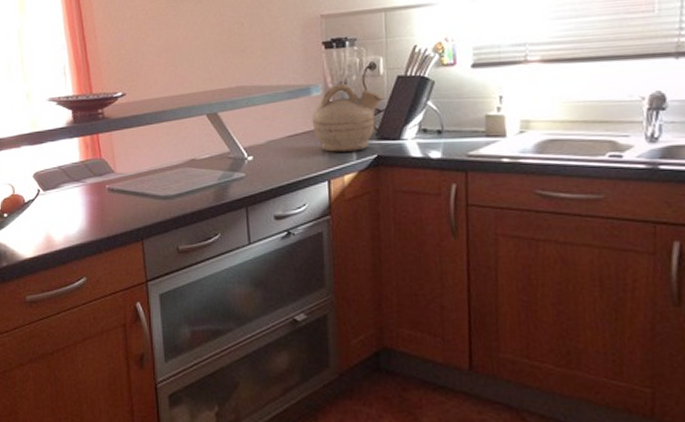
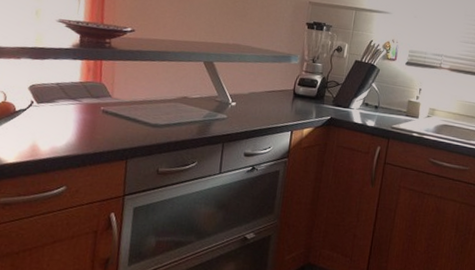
teapot: present [312,83,383,152] -> none [287,57,343,112]

